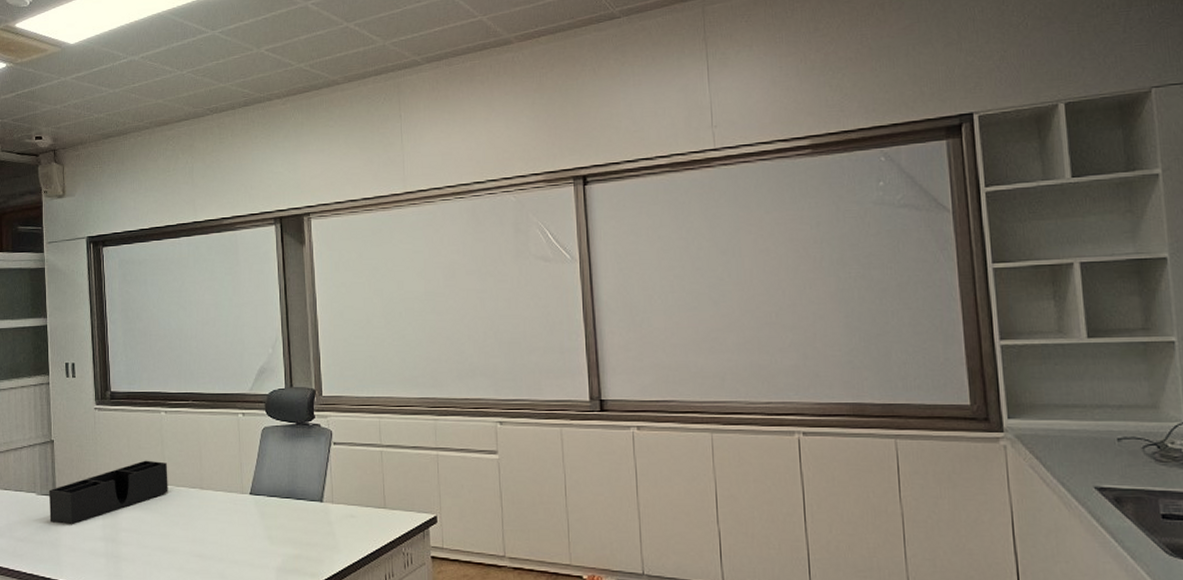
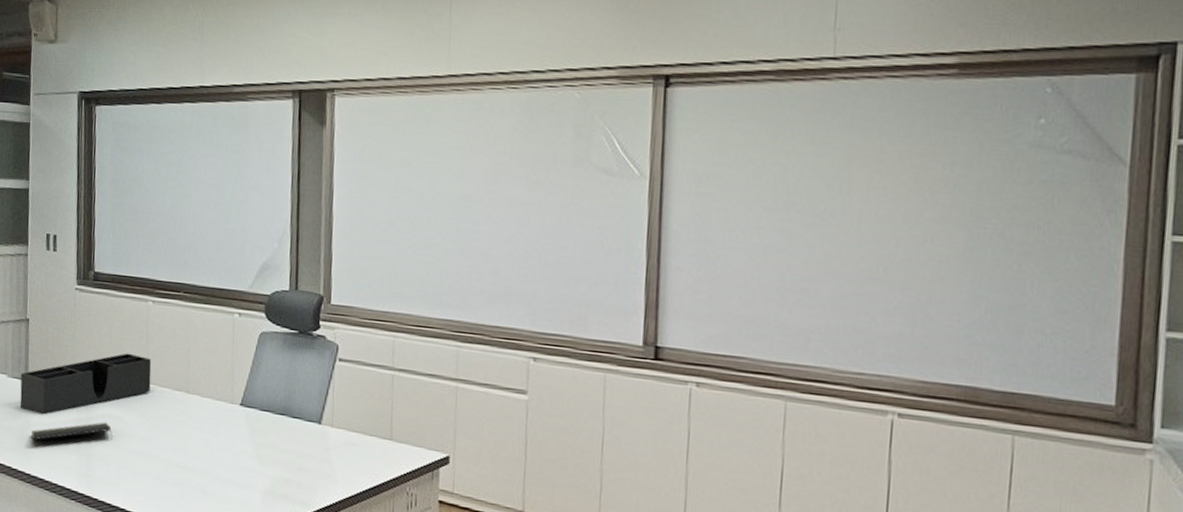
notepad: none [62,525,137,550] -> present [31,422,113,441]

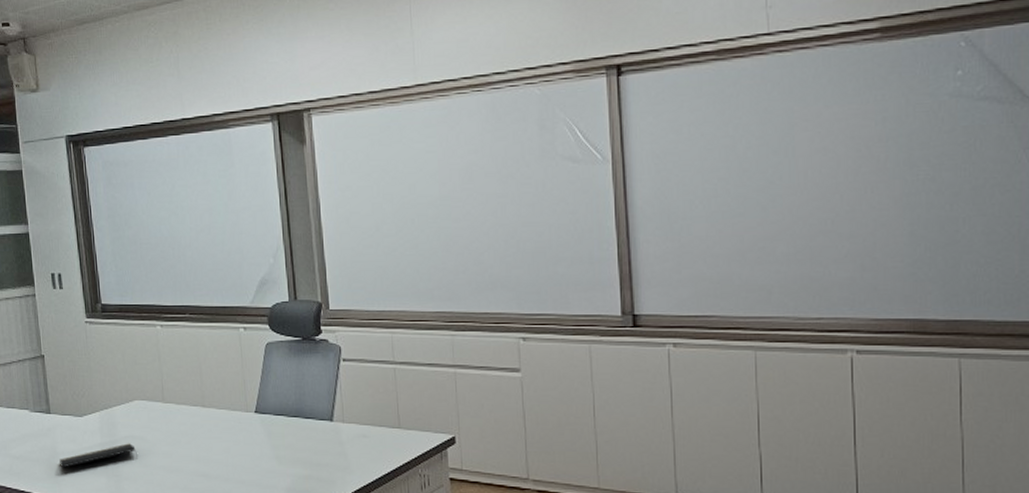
desk organizer: present [19,353,152,415] -> none [42,376,168,443]

